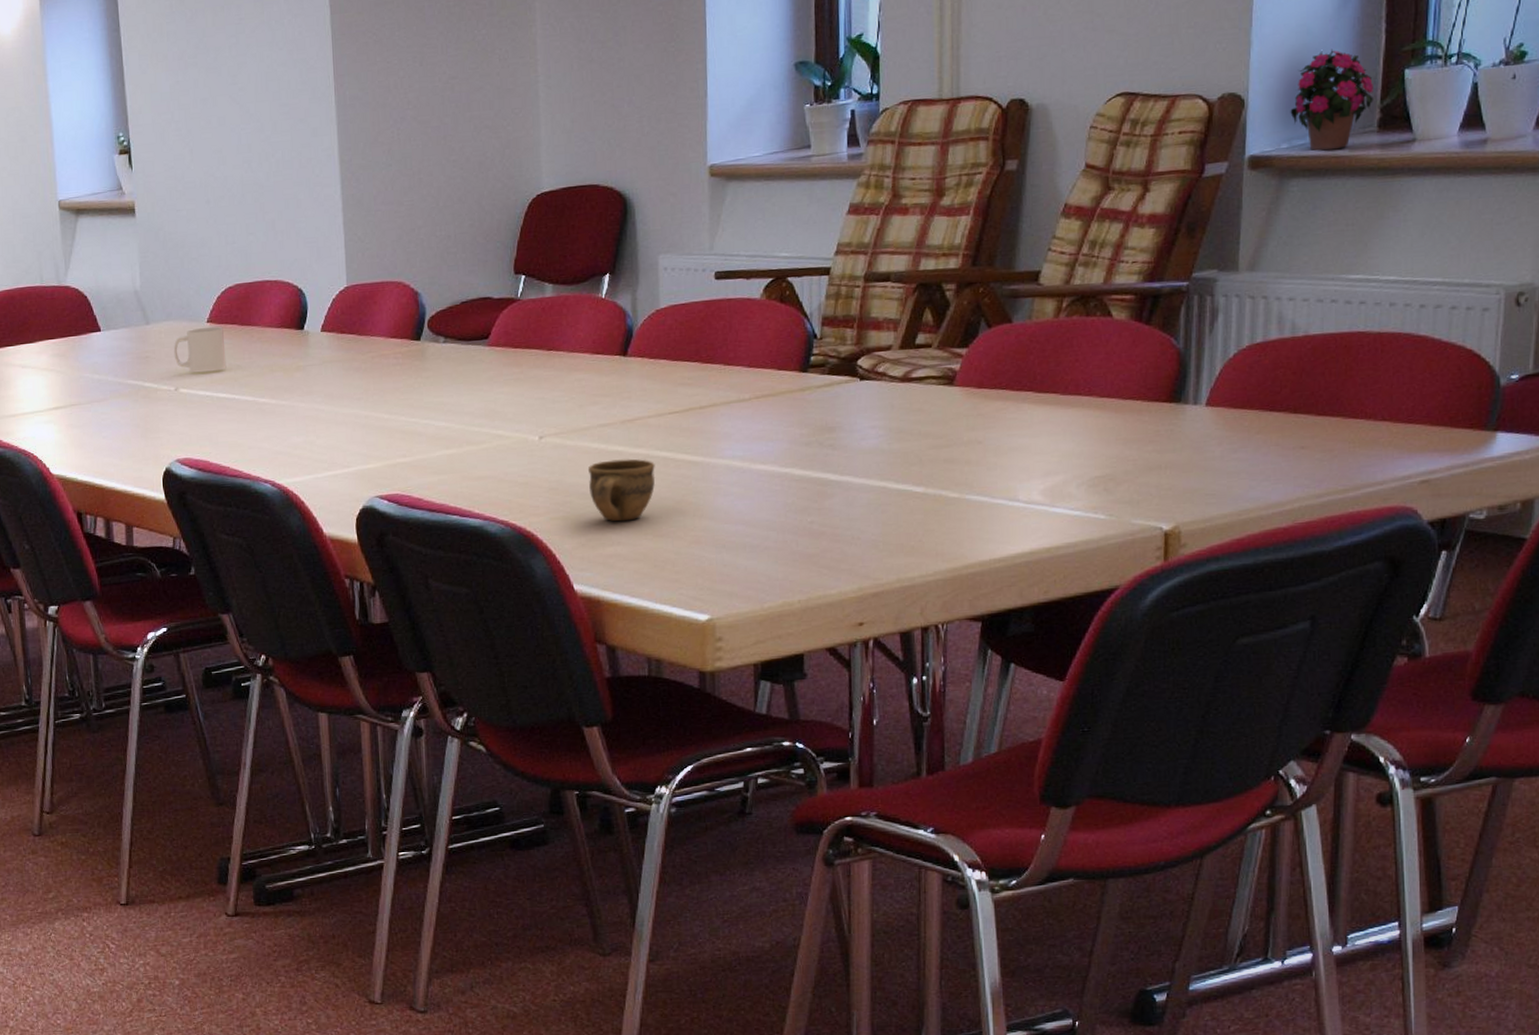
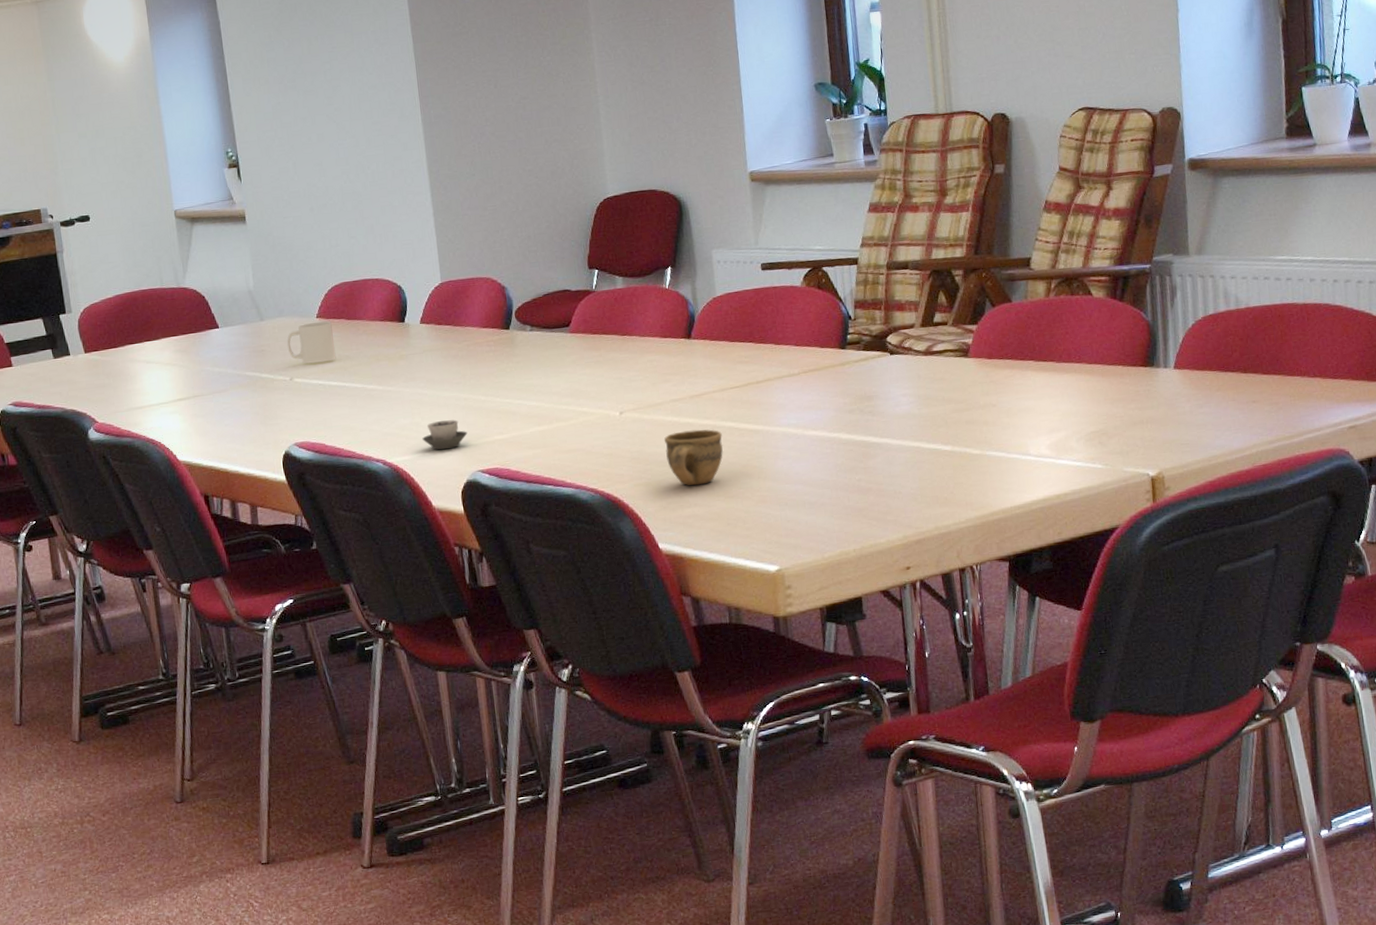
cup: none [316,439,367,472] -> present [422,419,468,450]
potted flower: present [1290,49,1373,151] -> none [1216,71,1280,155]

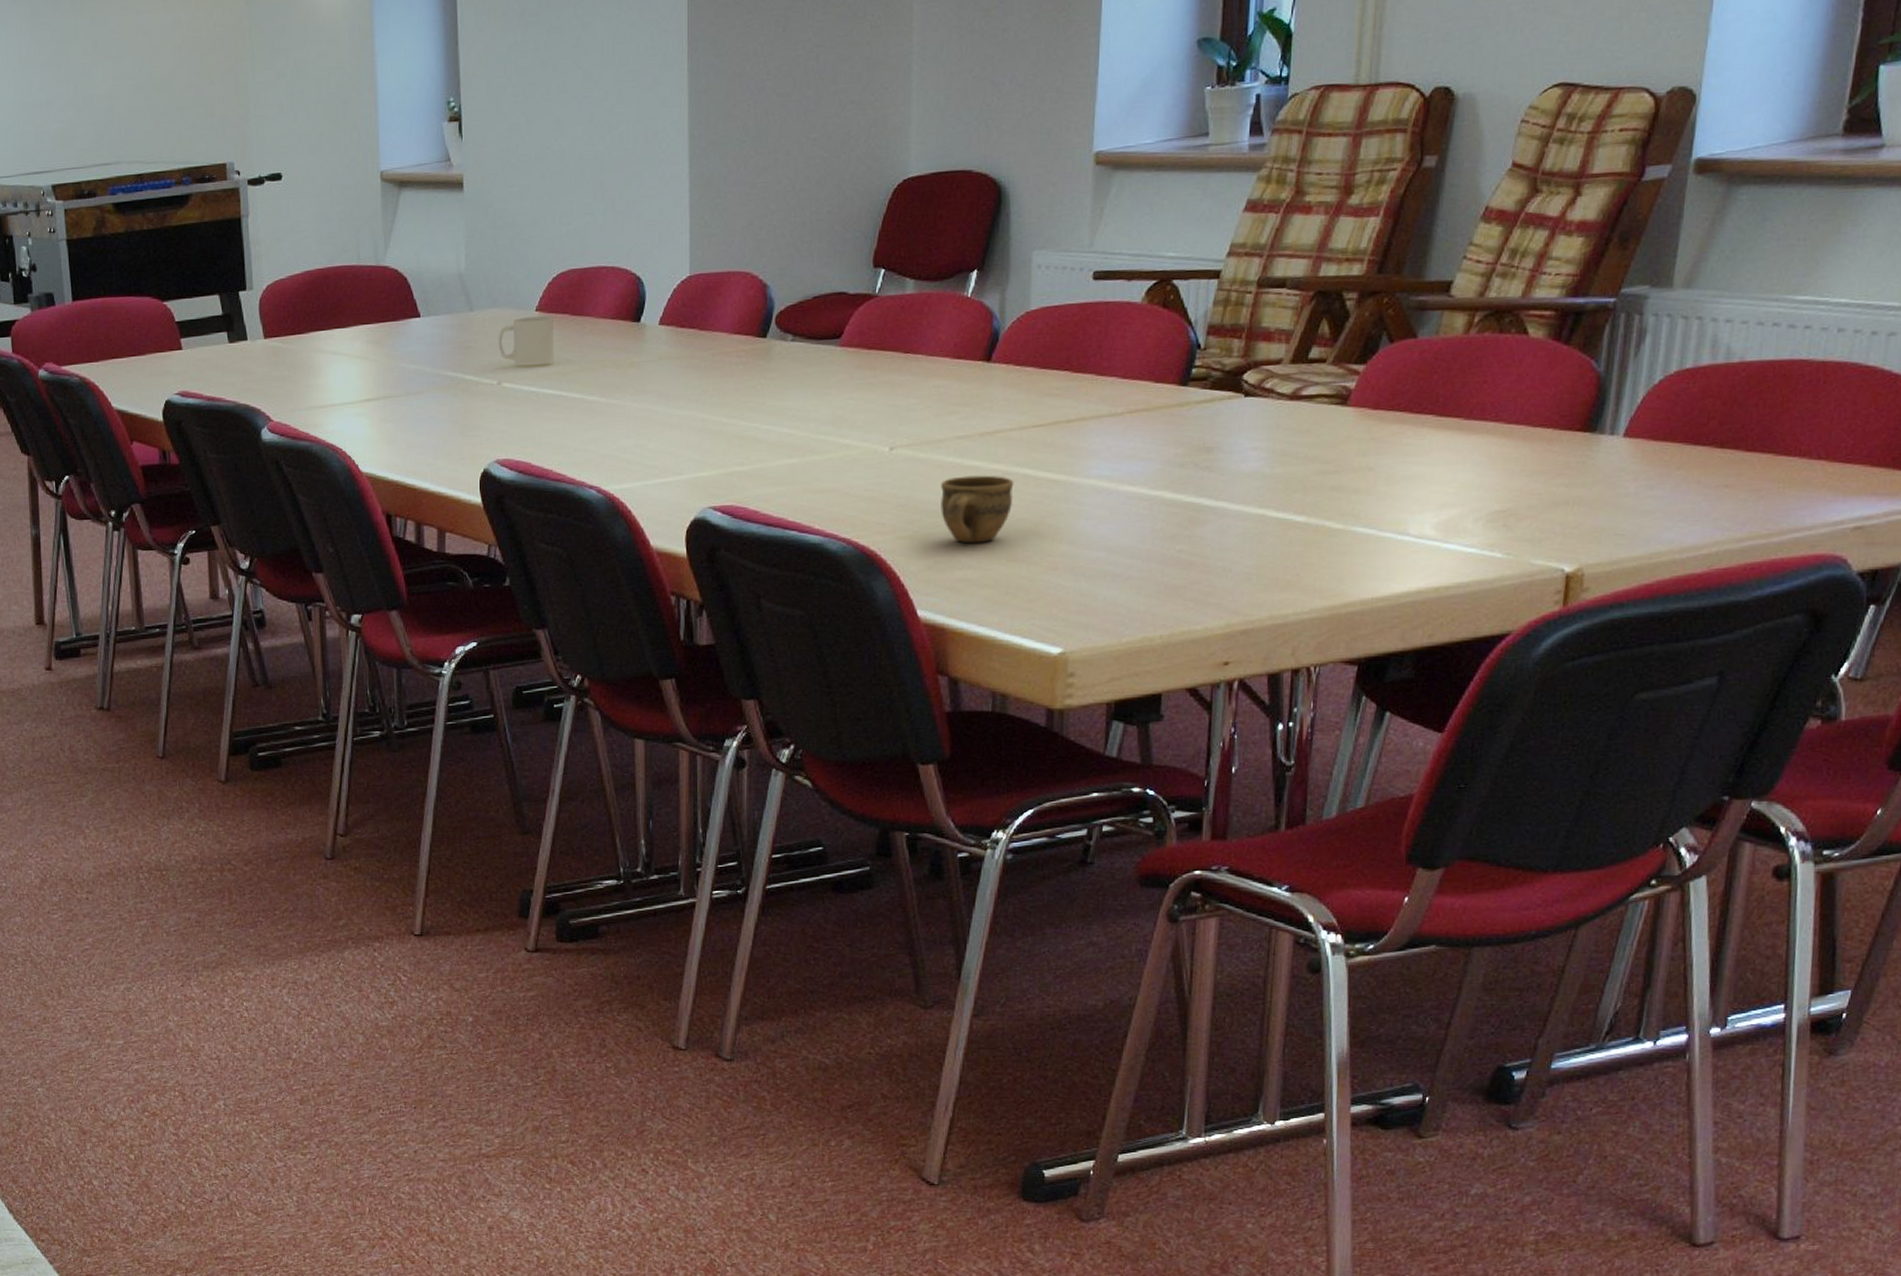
cup: present [422,419,468,450] -> none [646,444,701,480]

